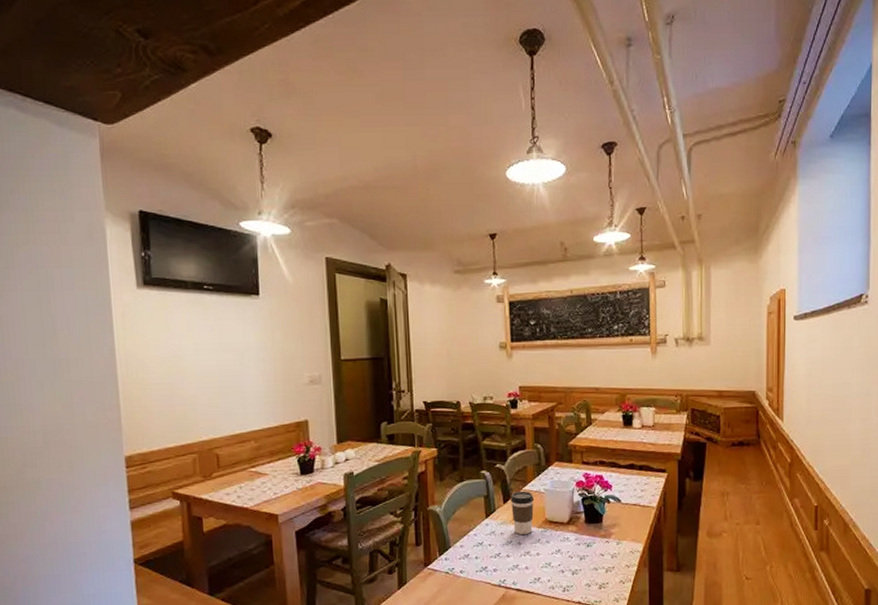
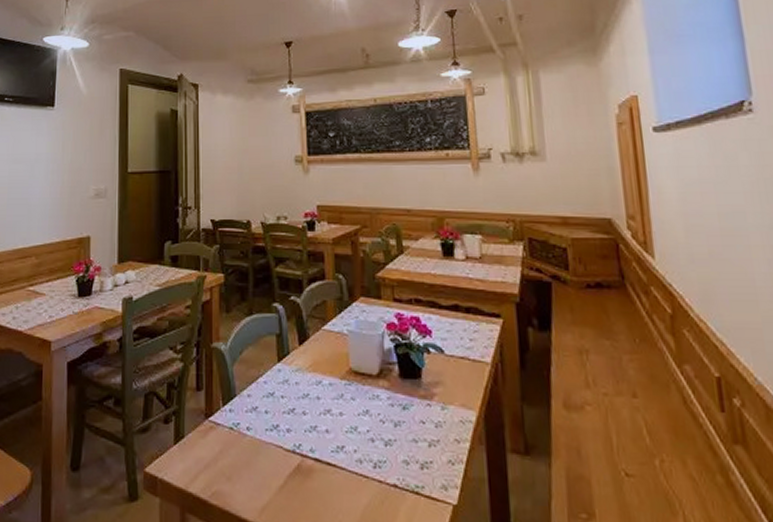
coffee cup: present [510,491,535,534] -> none [306,330,336,386]

